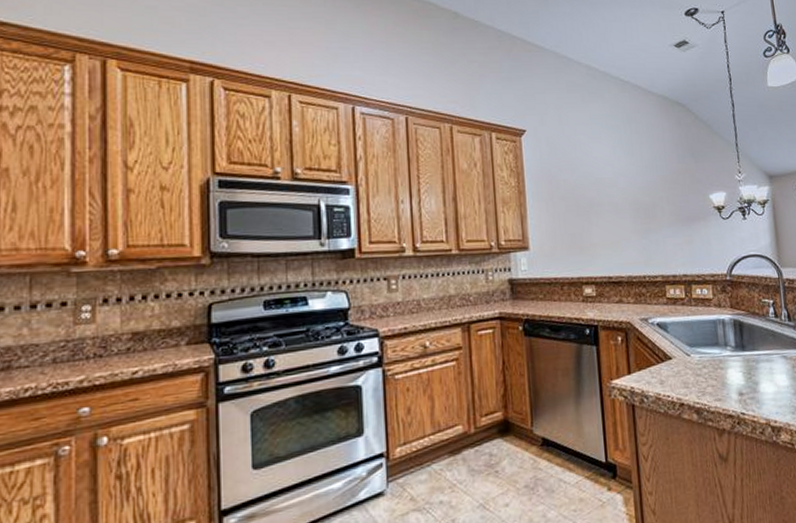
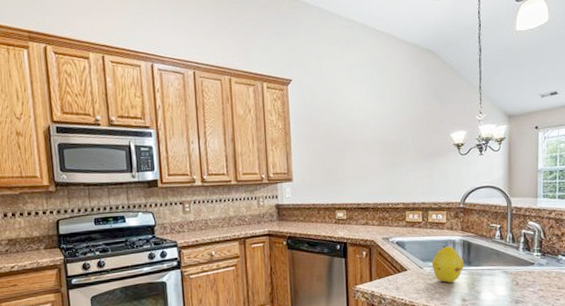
fruit: none [700,326,738,373] -> present [432,245,464,283]

